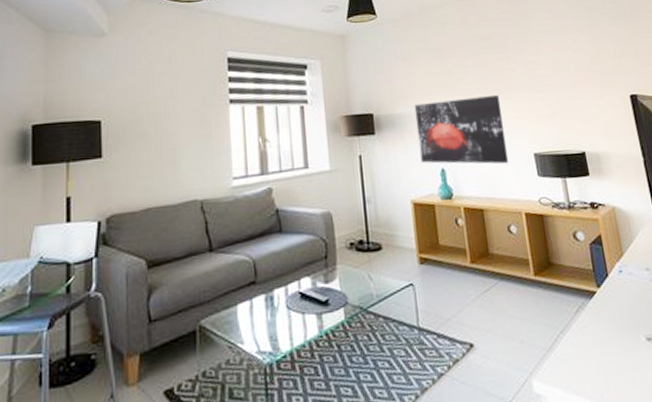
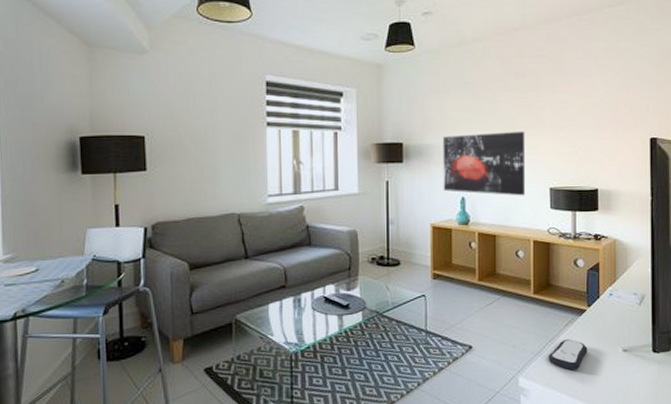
remote control: none [562,328,607,369] -> present [548,339,588,371]

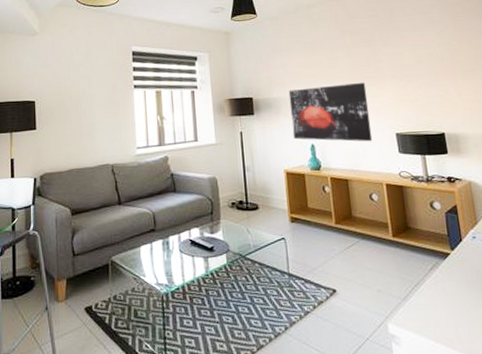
remote control: present [548,339,588,371] -> none [416,284,458,317]

